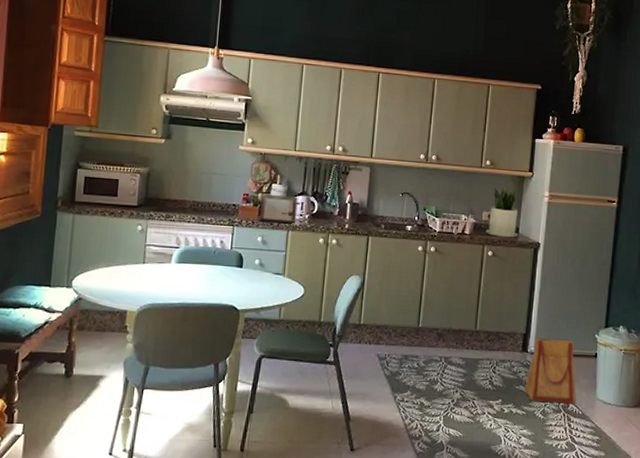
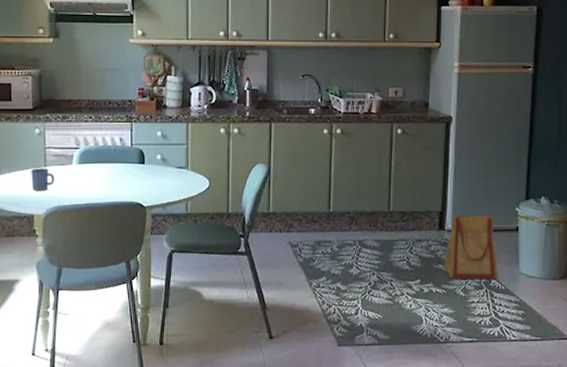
mug: none [128,264,152,288] -> present [31,168,55,191]
toaster: present [259,194,300,224] -> none [156,86,198,116]
planter: present [485,187,519,239] -> none [392,60,428,115]

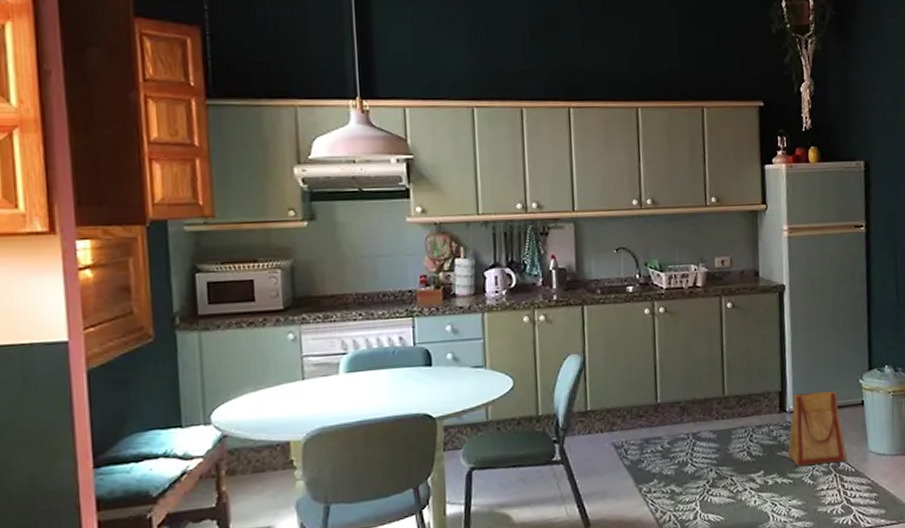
mug: present [31,168,55,191] -> none [284,381,317,412]

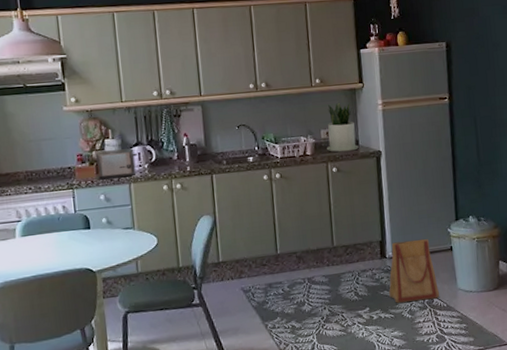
toaster: none [444,270,494,307] -> present [96,148,137,180]
planter: none [720,225,759,286] -> present [326,102,359,153]

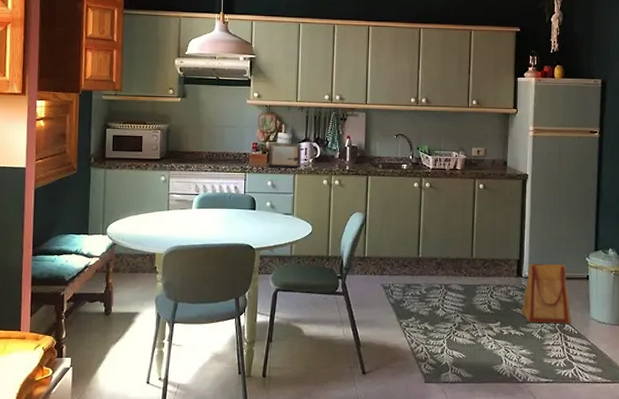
planter: present [326,102,359,153] -> none [475,124,507,172]

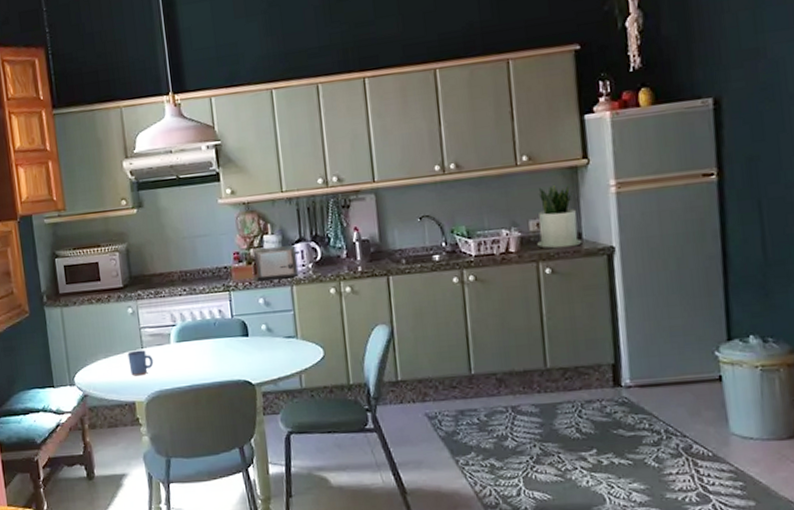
mug: none [155,211,176,232] -> present [127,350,154,376]
planter: none [475,124,507,172] -> present [536,184,582,250]
shopping bag: present [521,263,571,324] -> none [625,363,701,448]

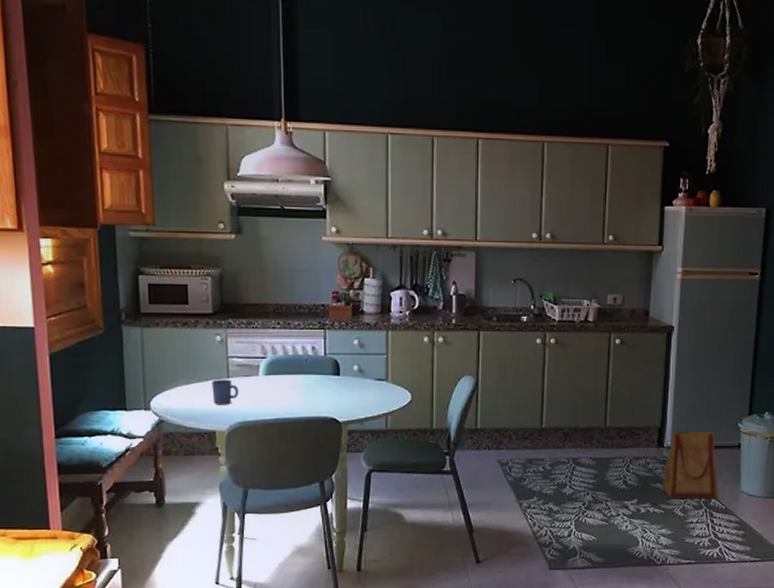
toaster: present [254,245,300,281] -> none [353,290,398,323]
planter: present [536,184,582,250] -> none [611,265,649,324]
shopping bag: none [625,363,701,448] -> present [662,431,718,499]

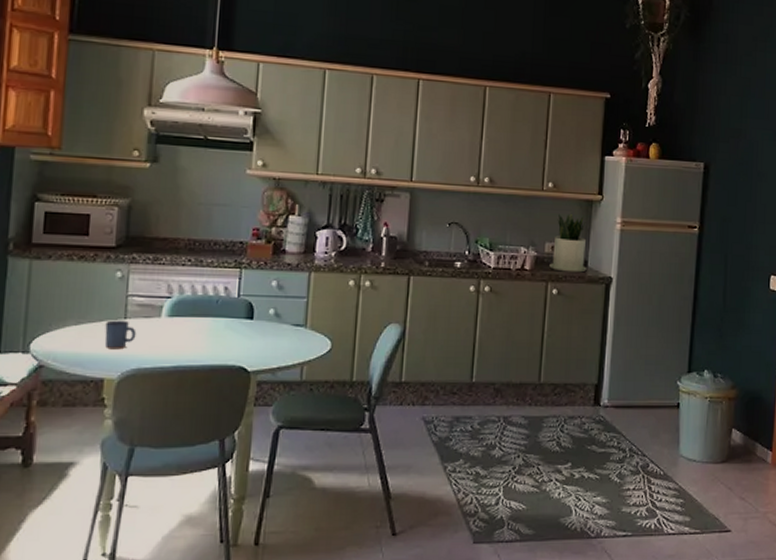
planter: none [611,265,649,324] -> present [548,213,587,274]
shopping bag: present [662,431,718,499] -> none [597,388,657,464]

